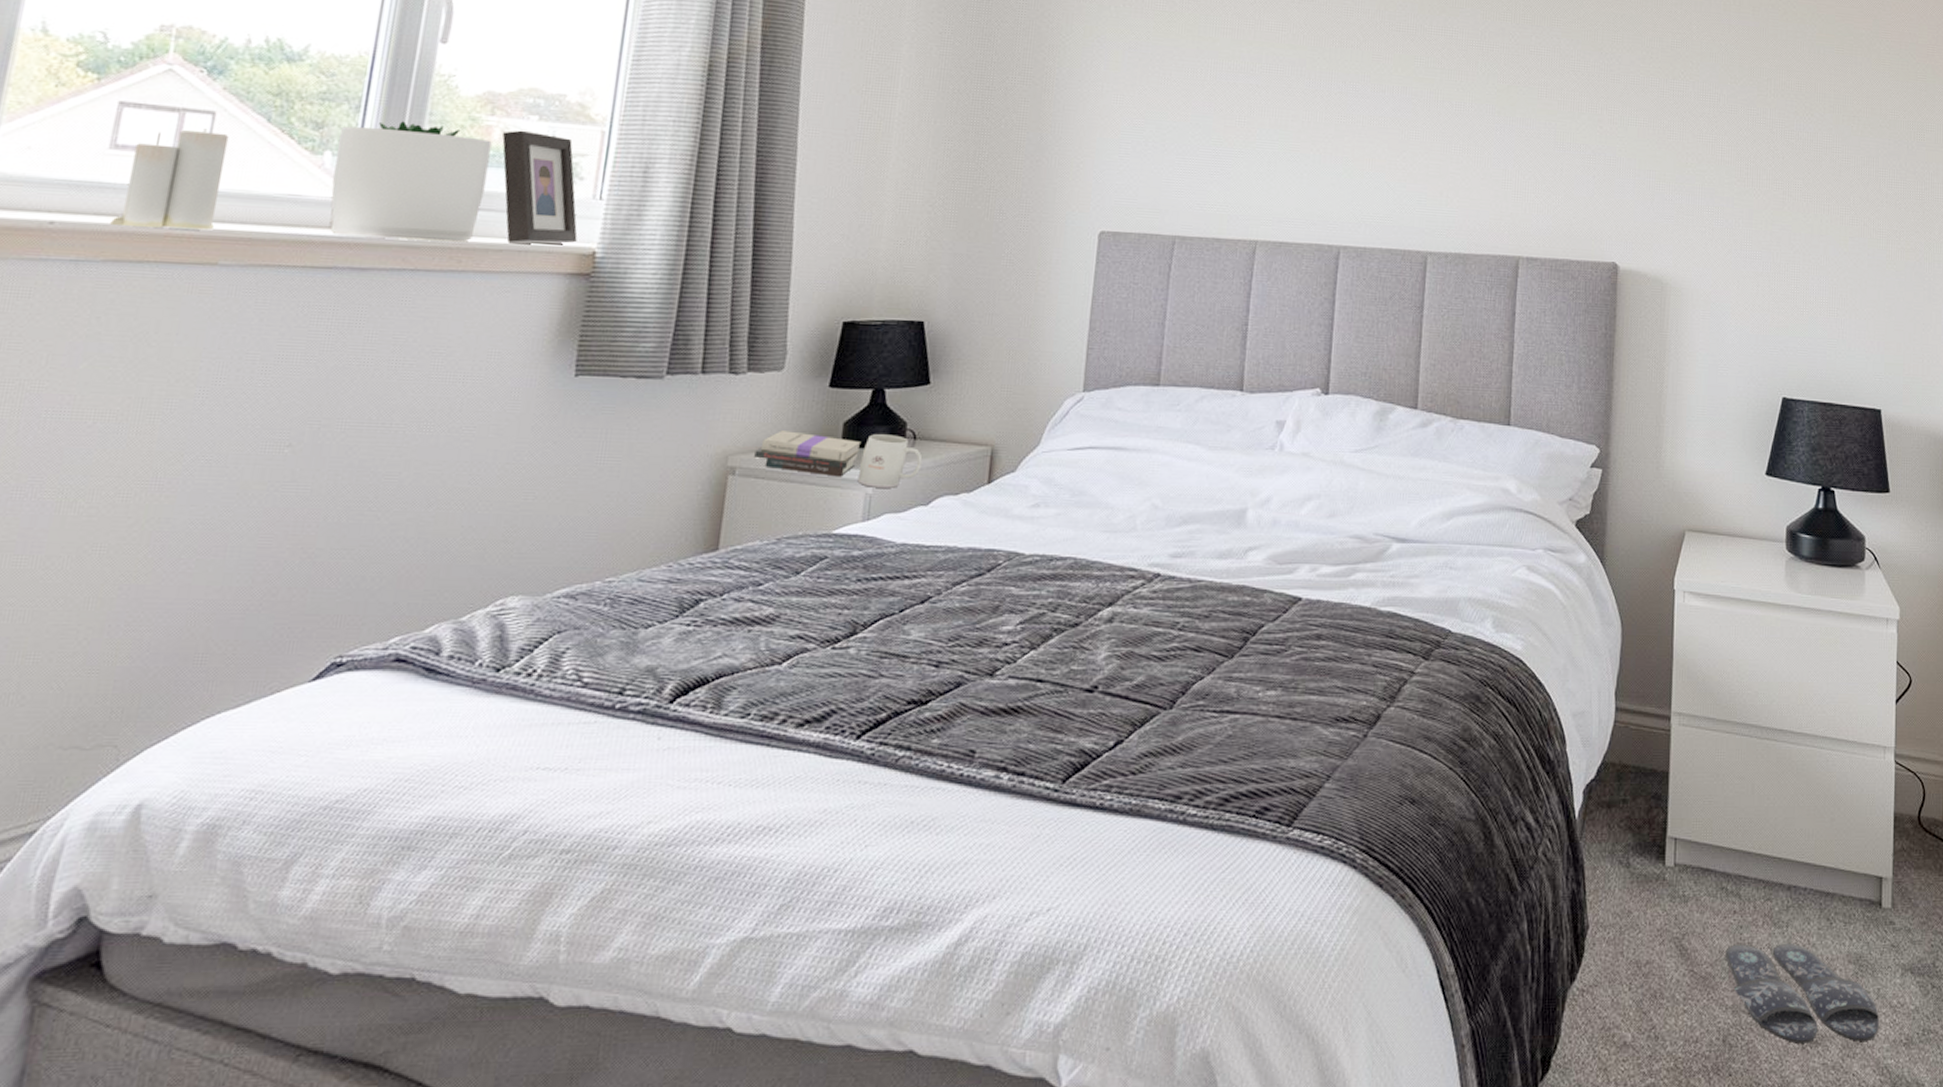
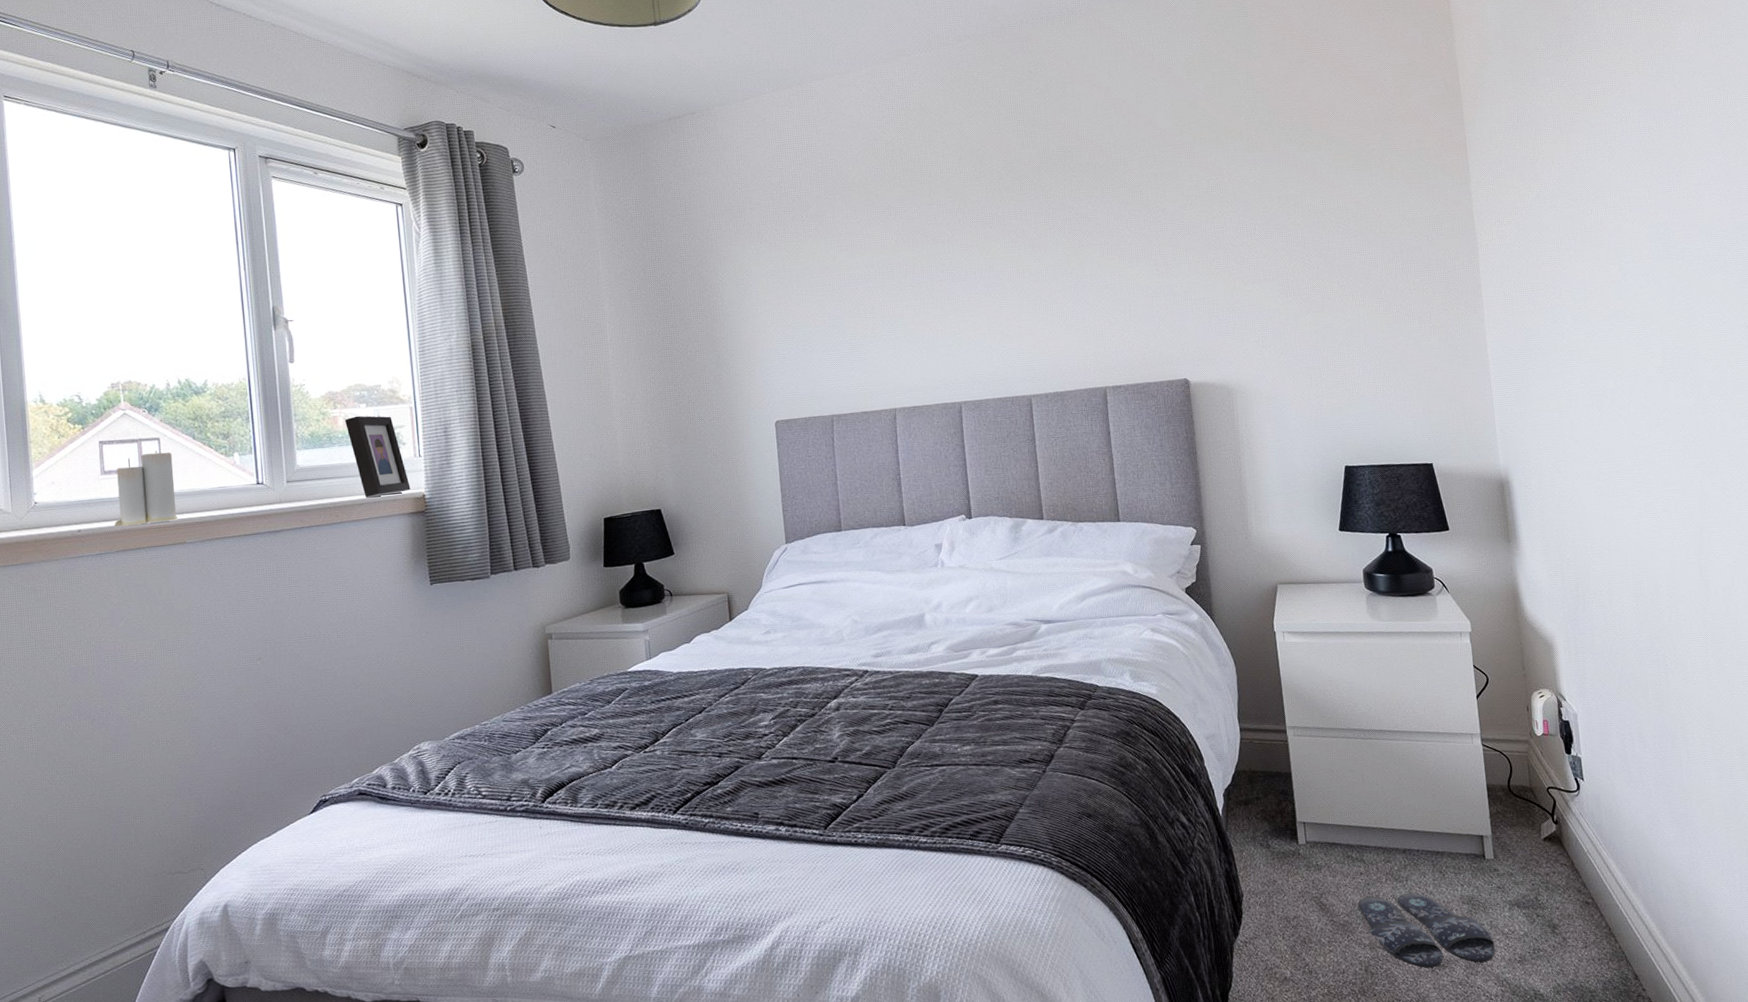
planter: present [330,121,492,242] -> none [240,422,343,511]
books: present [754,430,862,477] -> none [562,602,635,631]
mug: present [857,434,923,488] -> none [636,595,680,635]

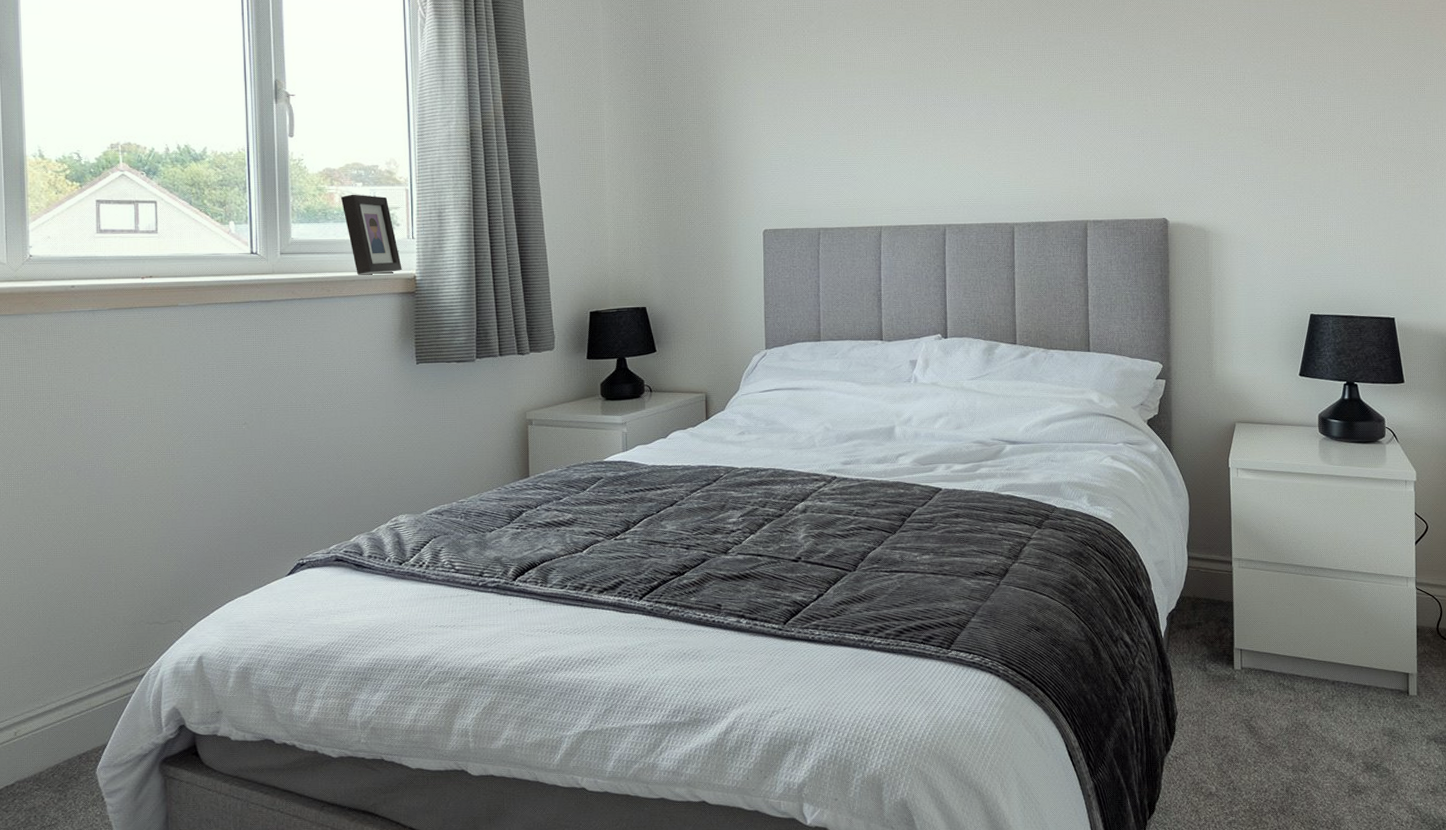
candle: present [114,451,177,527] -> none [108,213,171,286]
slippers: present [1358,892,1495,968] -> none [1285,722,1410,792]

